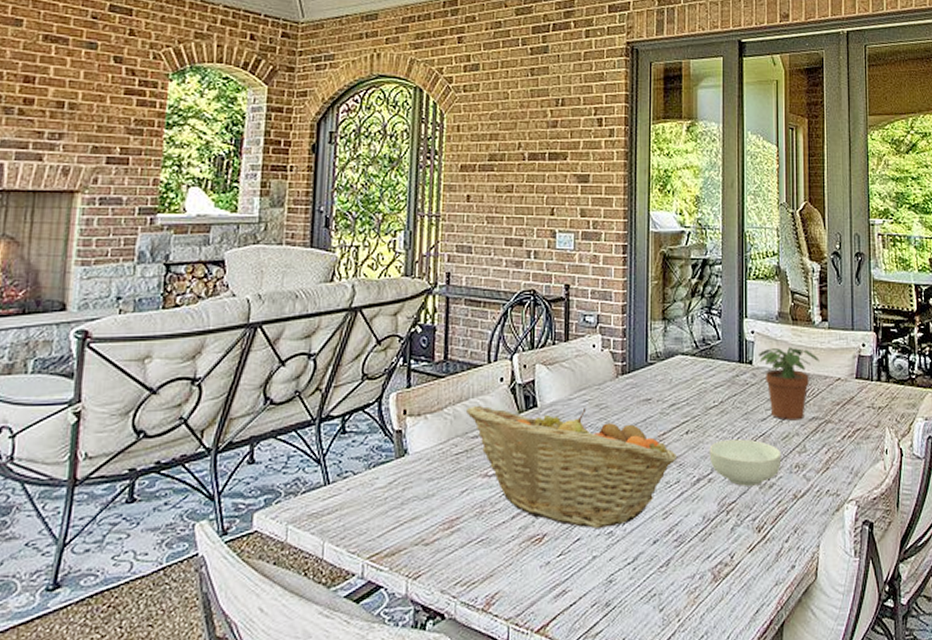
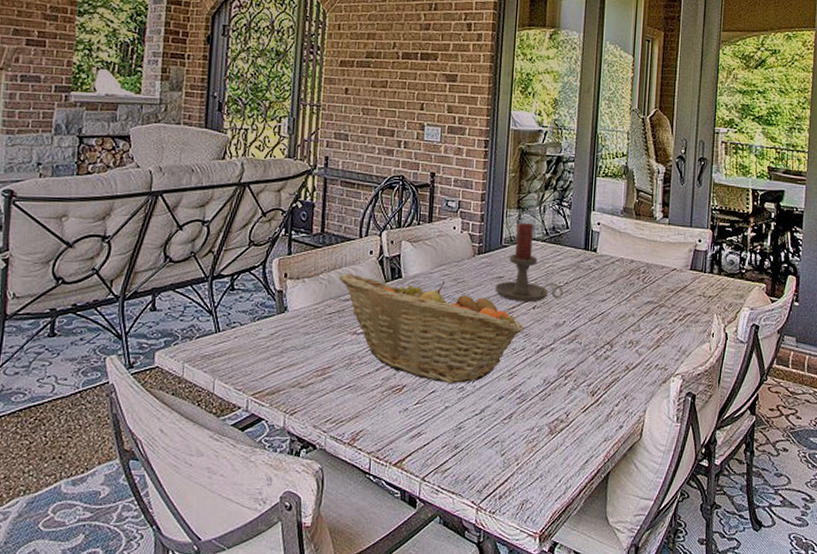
candle holder: none [642,335,719,427] -> present [495,222,564,303]
cereal bowl: present [709,439,782,486] -> none [552,315,618,357]
potted plant: present [759,347,820,421] -> none [603,238,658,303]

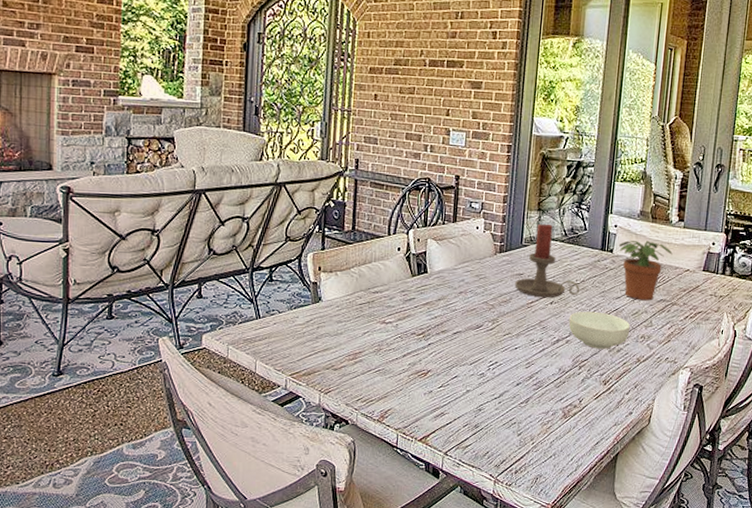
fruit basket: present [339,273,525,383] -> none [369,267,542,370]
cereal bowl: none [552,315,618,357] -> present [568,311,631,349]
potted plant: none [603,238,658,303] -> present [619,240,673,301]

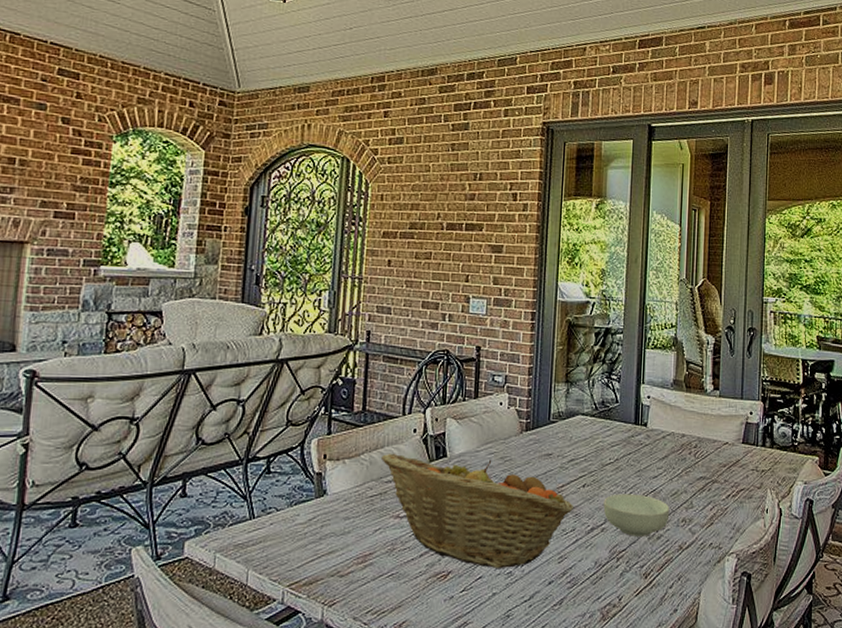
fruit basket: none [369,267,542,370] -> present [382,453,574,568]
candle holder: present [515,223,580,298] -> none [543,397,614,481]
potted plant: present [619,240,673,301] -> none [653,412,710,479]

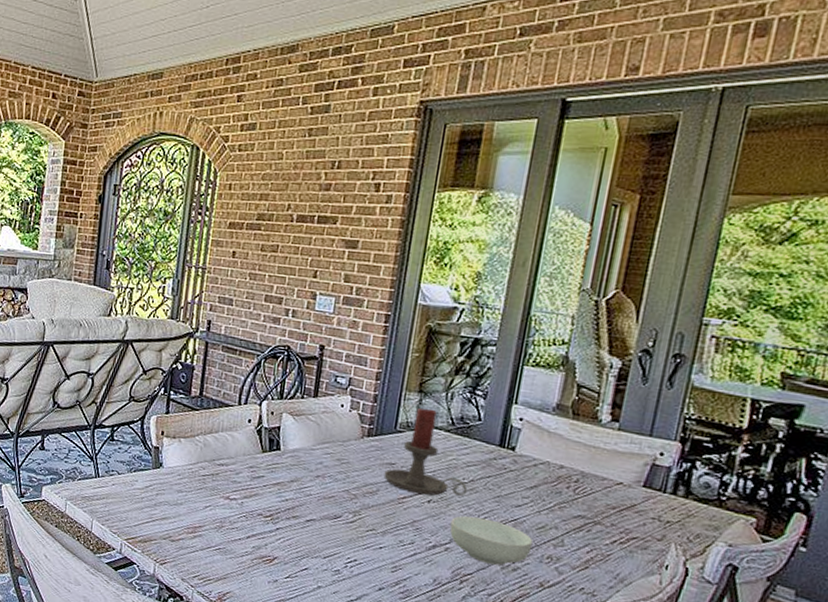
fruit basket: present [382,453,574,568] -> none [215,438,416,567]
candle holder: none [543,397,614,481] -> present [383,408,468,496]

